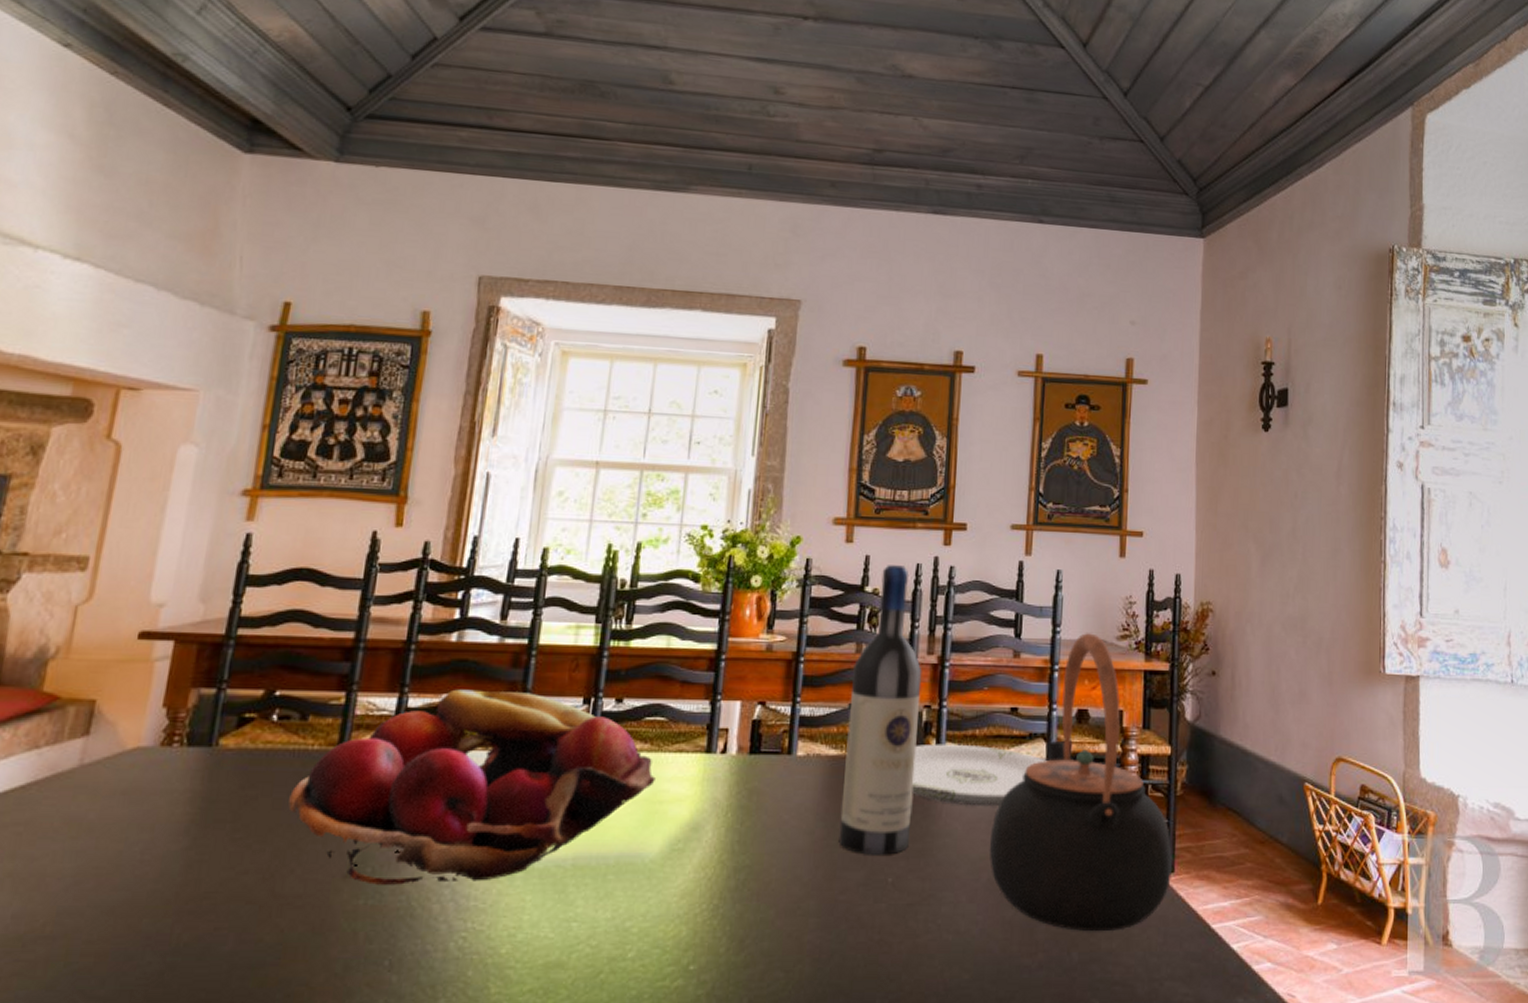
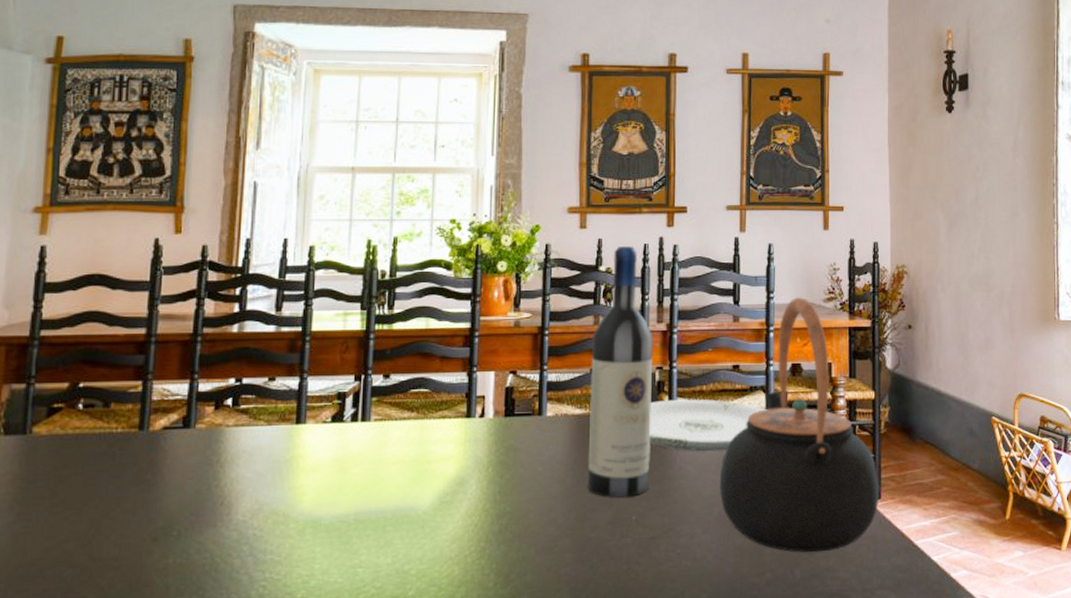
fruit basket: present [288,689,655,885] -> none [99,373,423,546]

